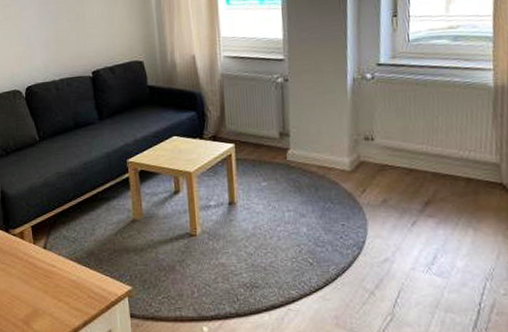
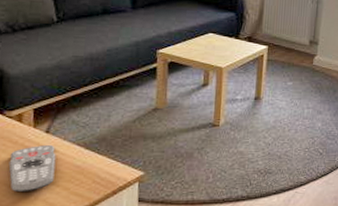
remote control: none [18,261,56,307] -> present [8,145,56,193]

